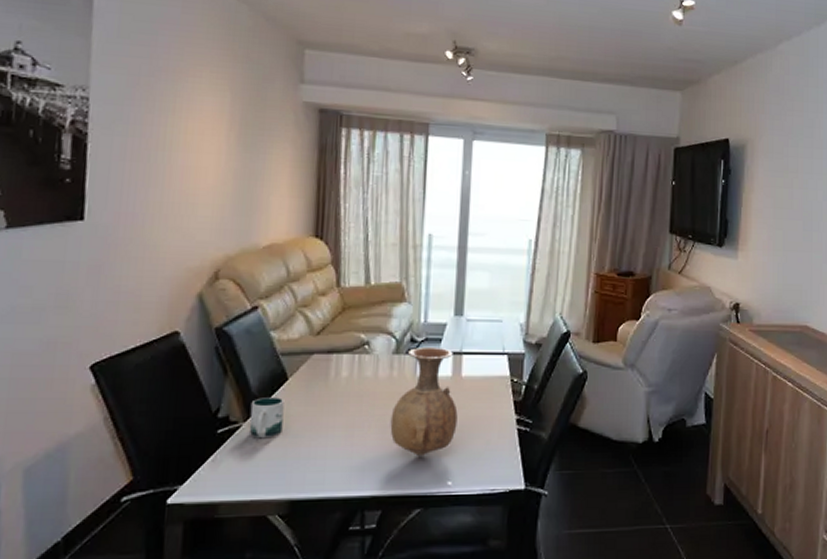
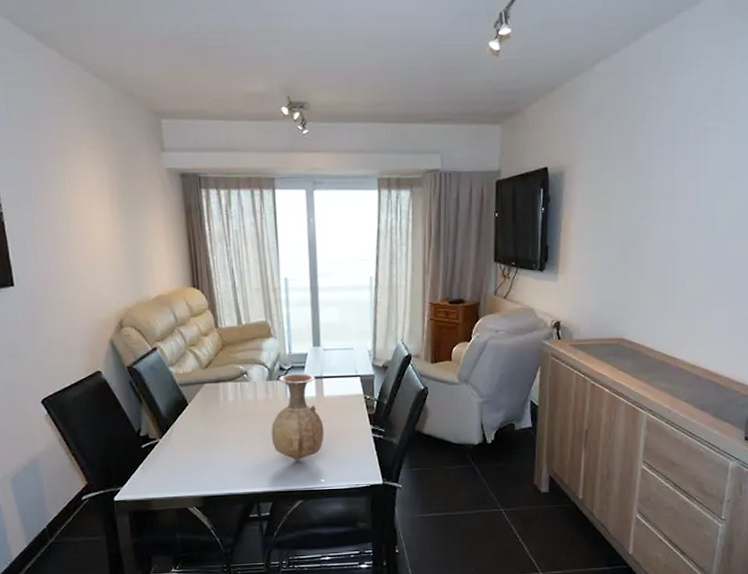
mug: present [249,398,285,437] -> none [163,419,190,450]

